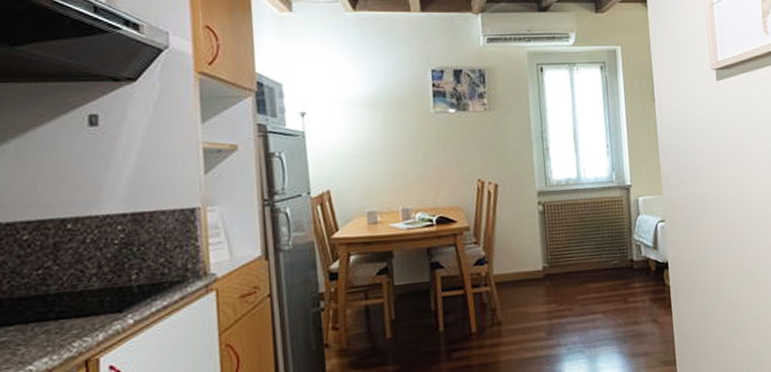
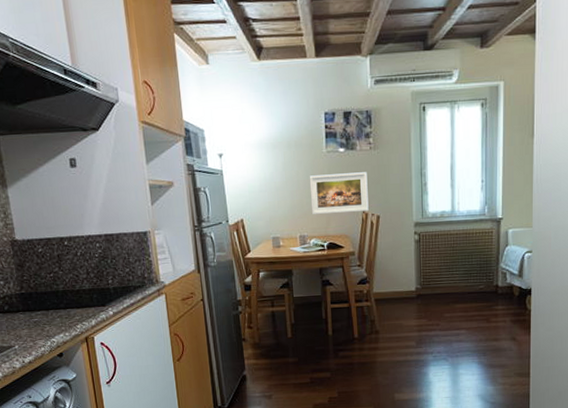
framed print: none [414,135,485,185] -> present [309,172,369,215]

